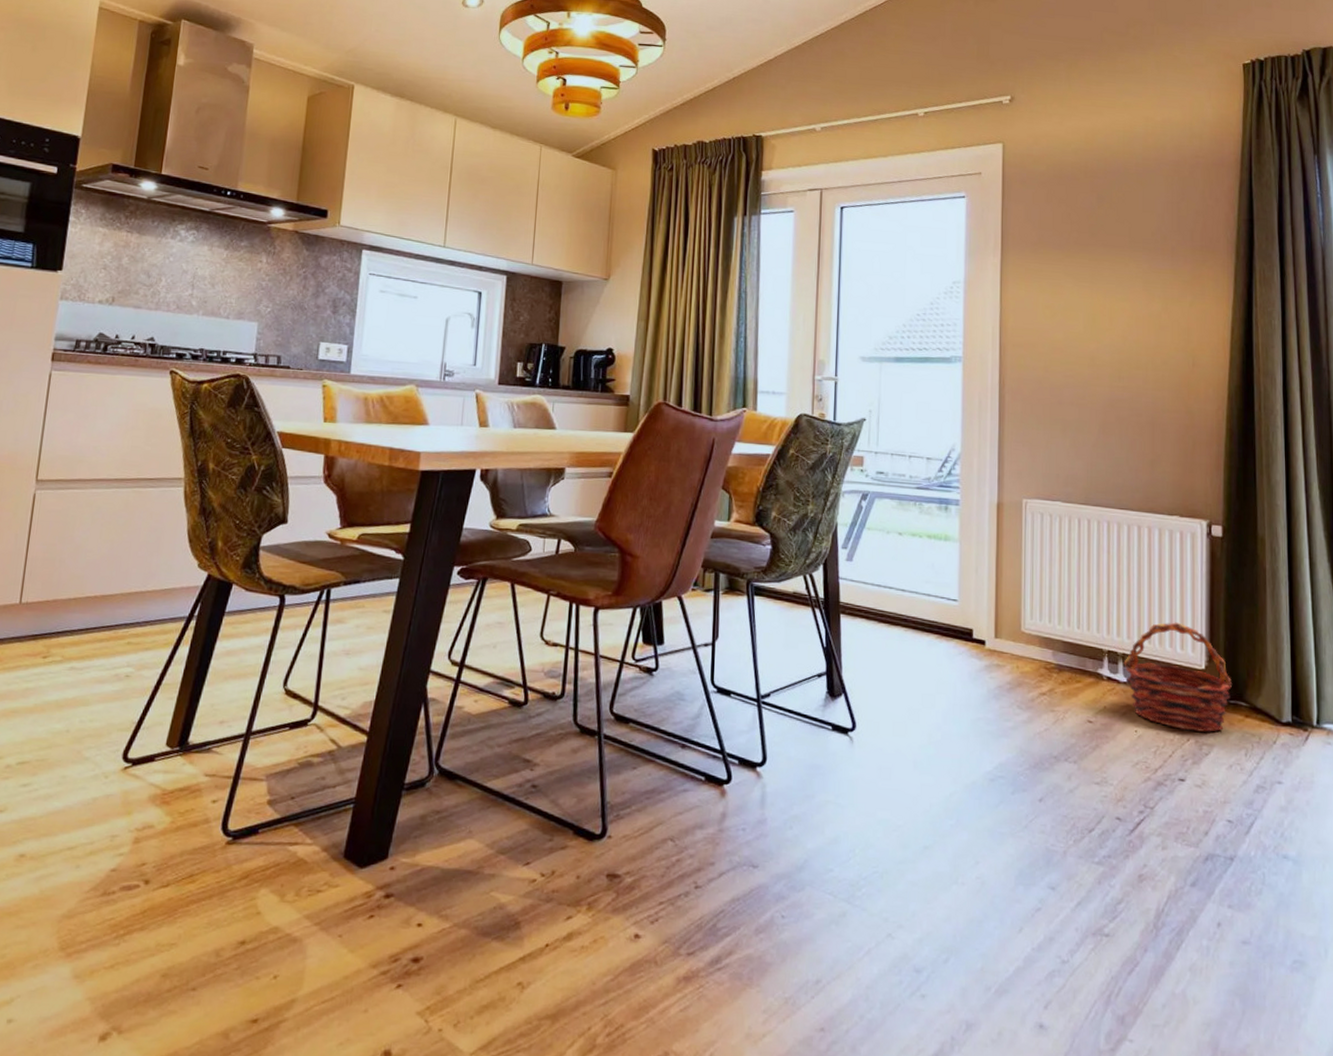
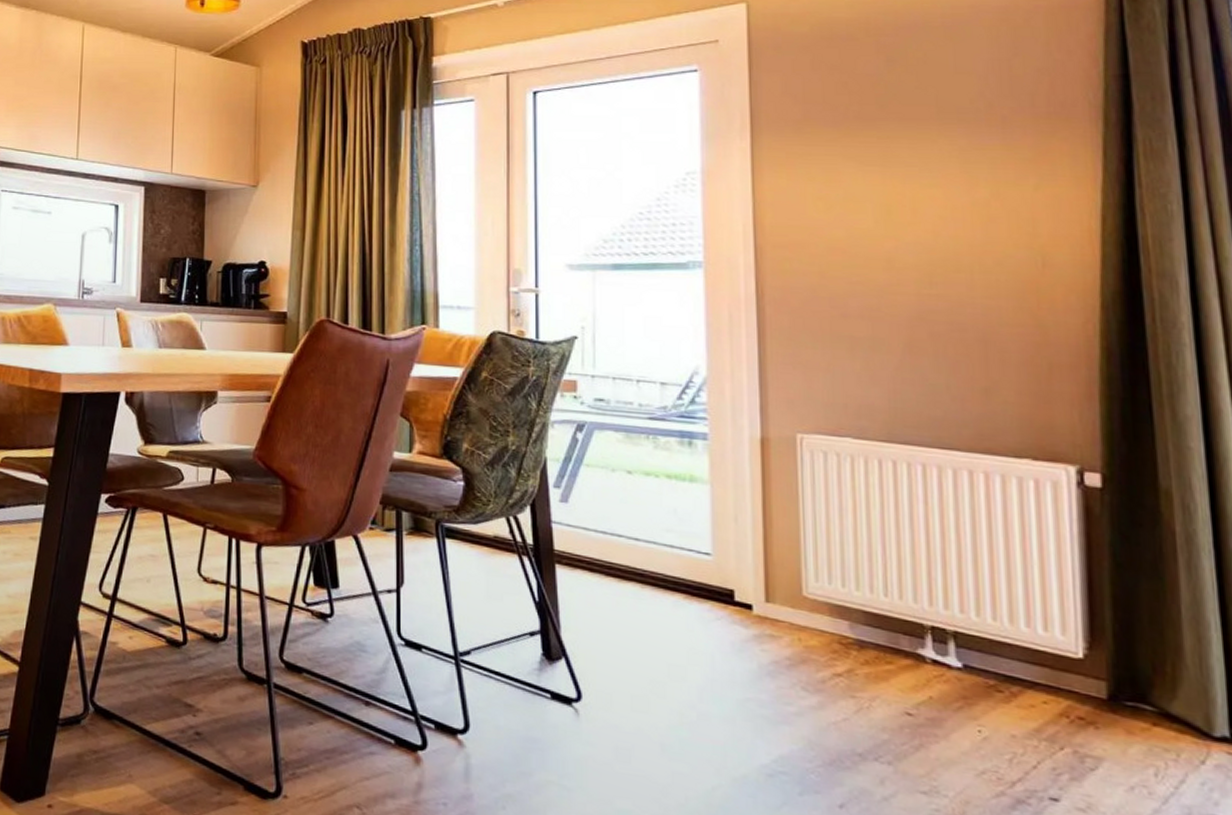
basket: present [1123,622,1233,732] -> none [956,595,1129,741]

